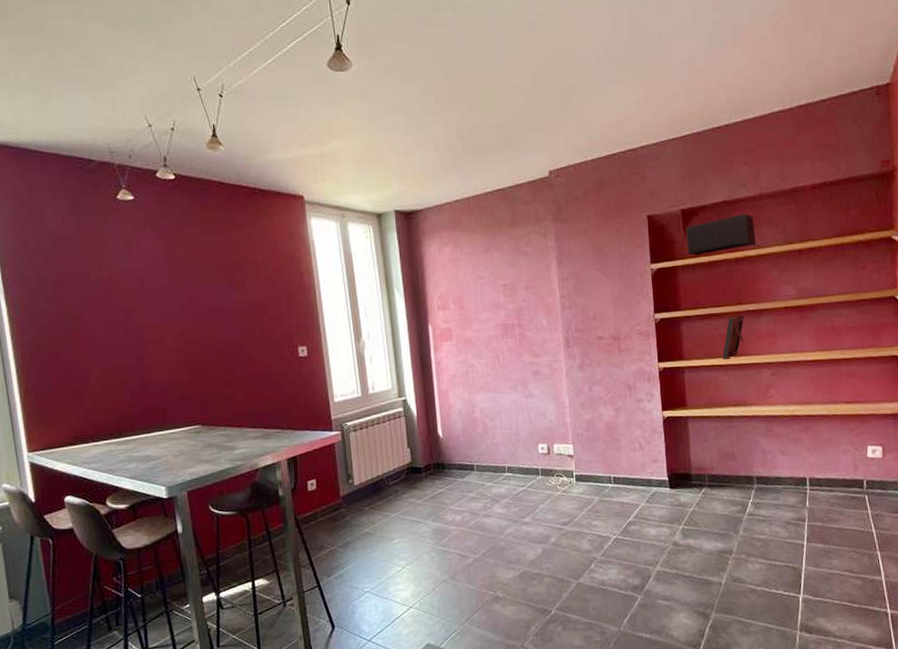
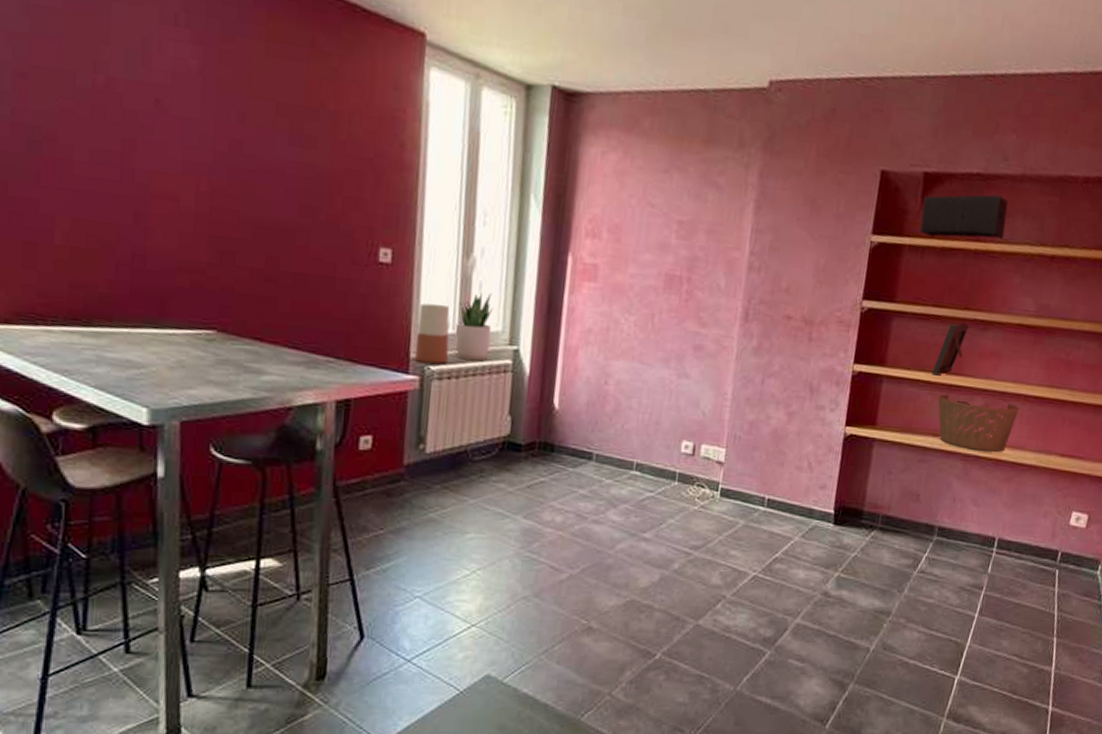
vase: none [332,378,359,422] -> present [415,303,450,365]
planter: none [359,363,386,414] -> present [454,292,494,361]
basket: none [731,369,802,412] -> present [938,394,1019,452]

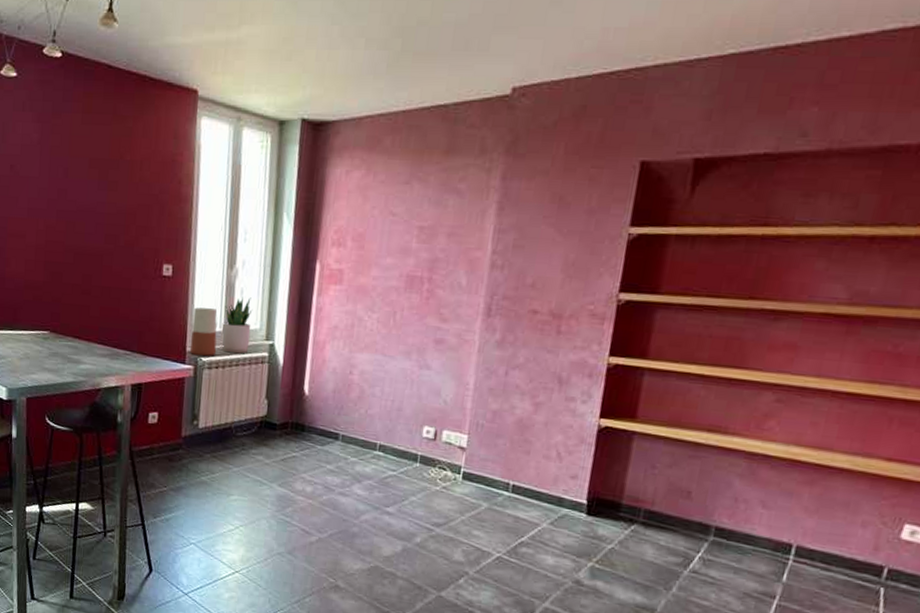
decorative box: present [919,194,1008,239] -> none [688,174,808,225]
picture frame: present [932,323,970,376] -> none [706,314,756,369]
basket: present [938,394,1019,452] -> none [713,388,825,452]

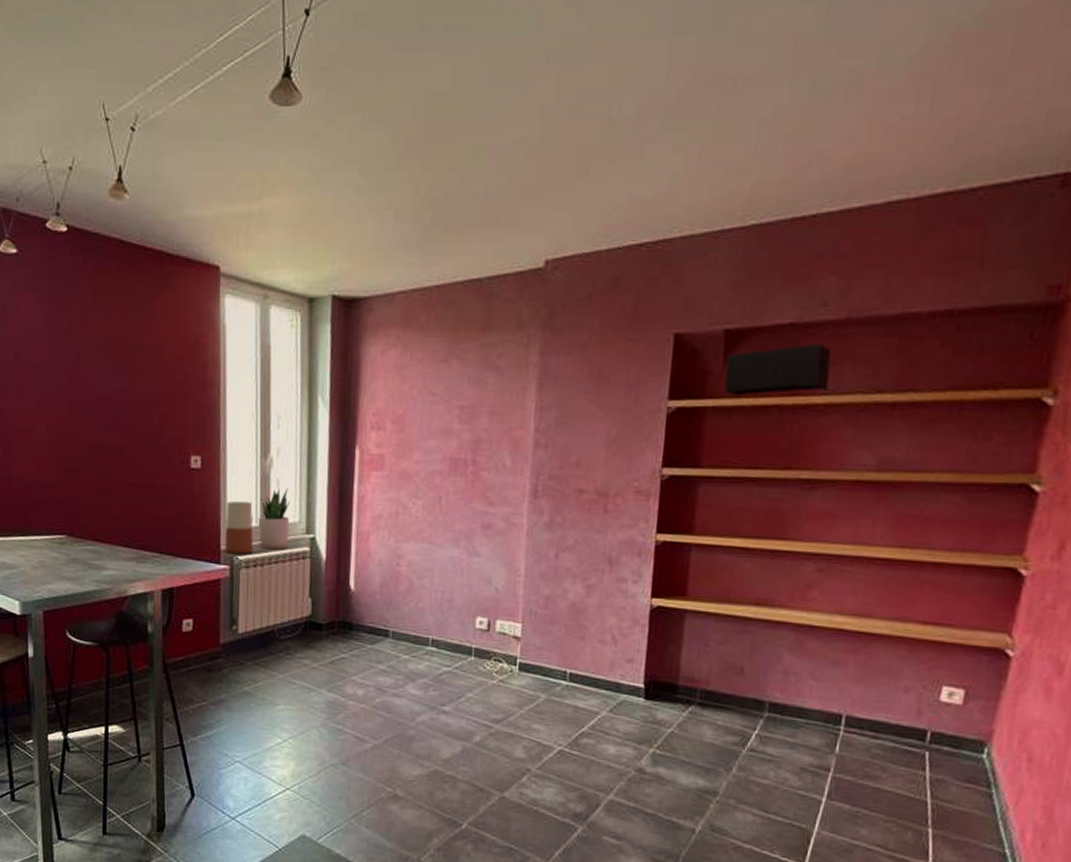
decorative box: none [688,174,808,225] -> present [723,343,832,396]

